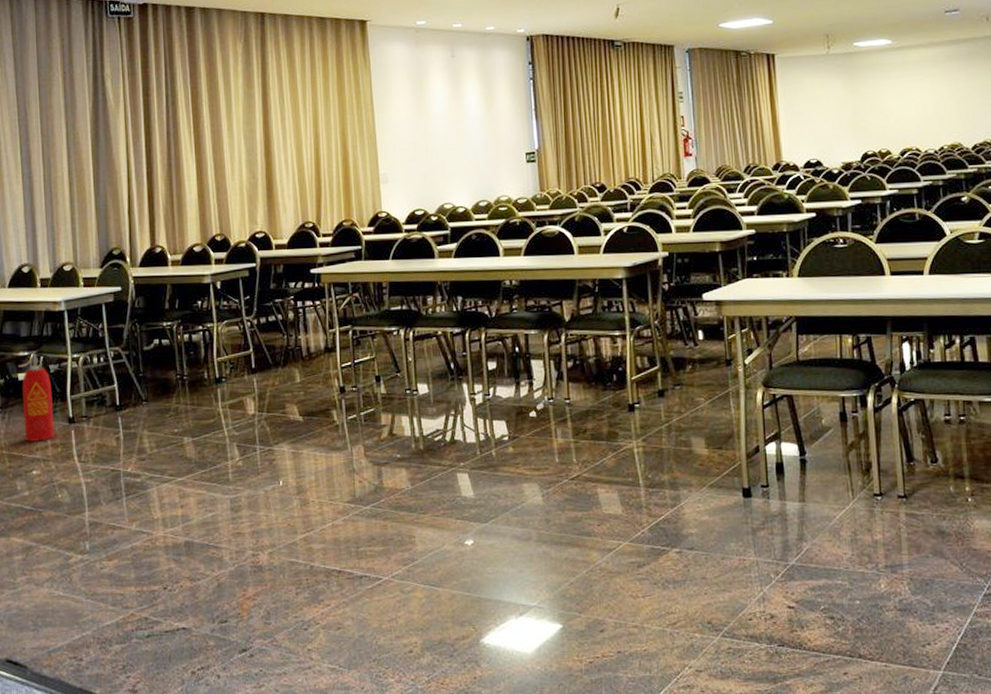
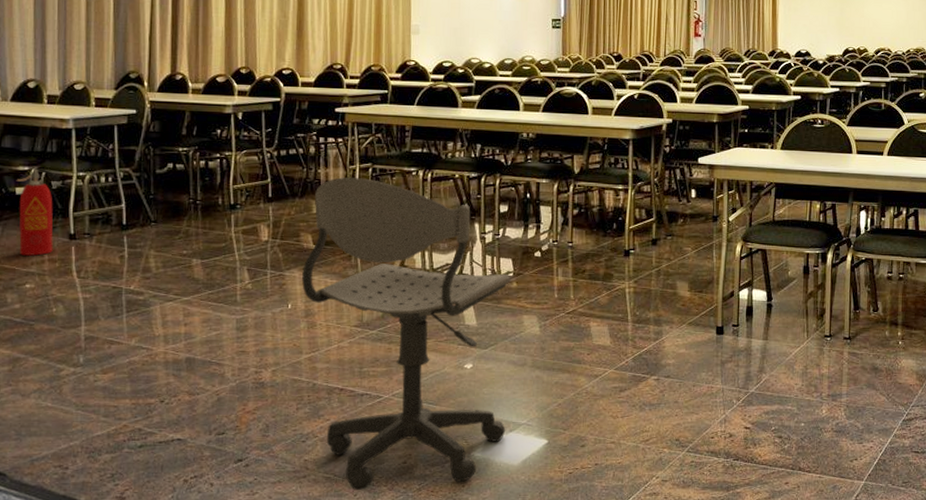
office chair: none [291,342,516,683] -> present [302,177,511,491]

